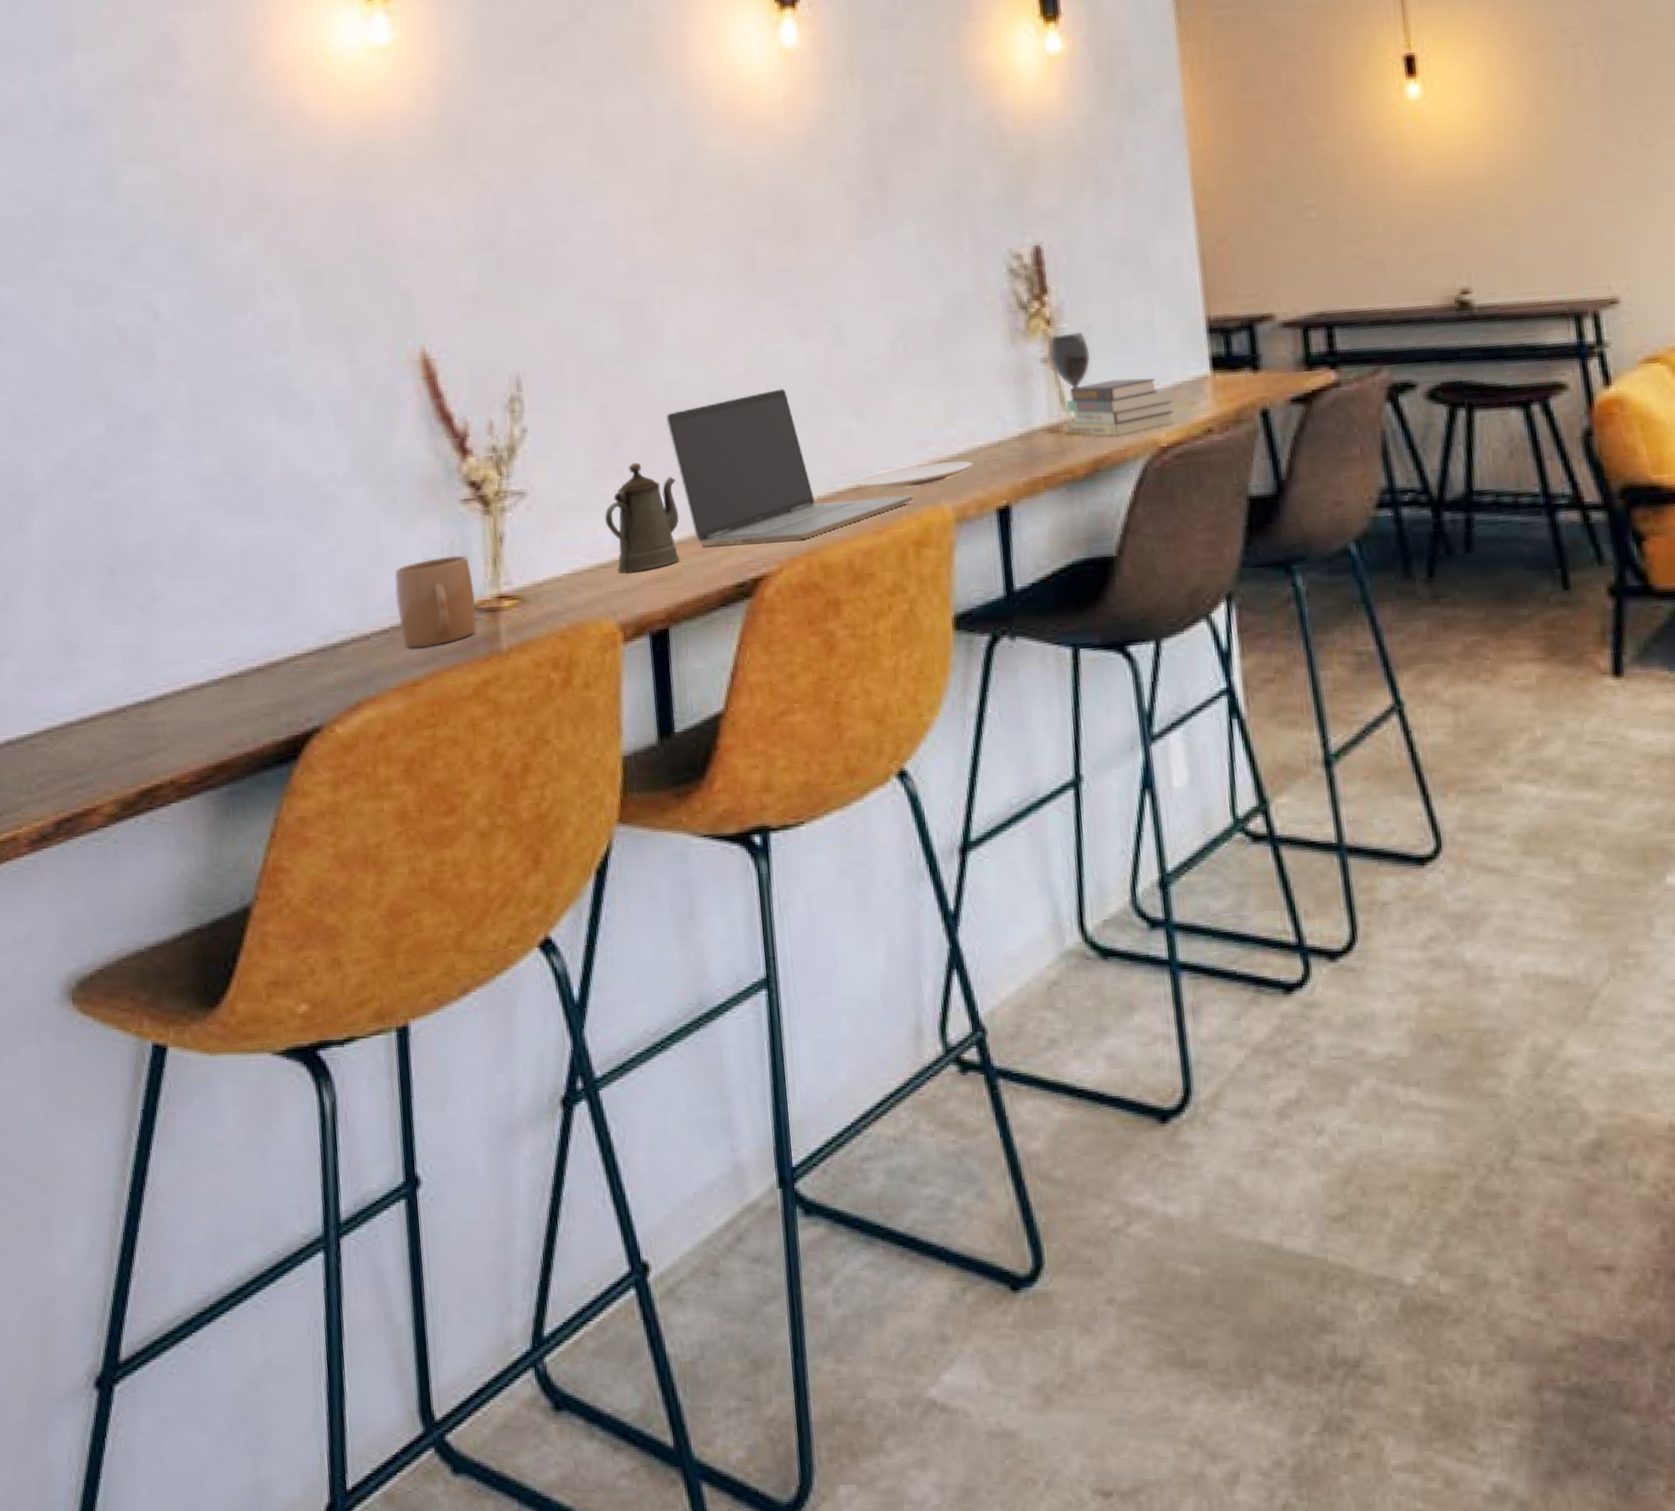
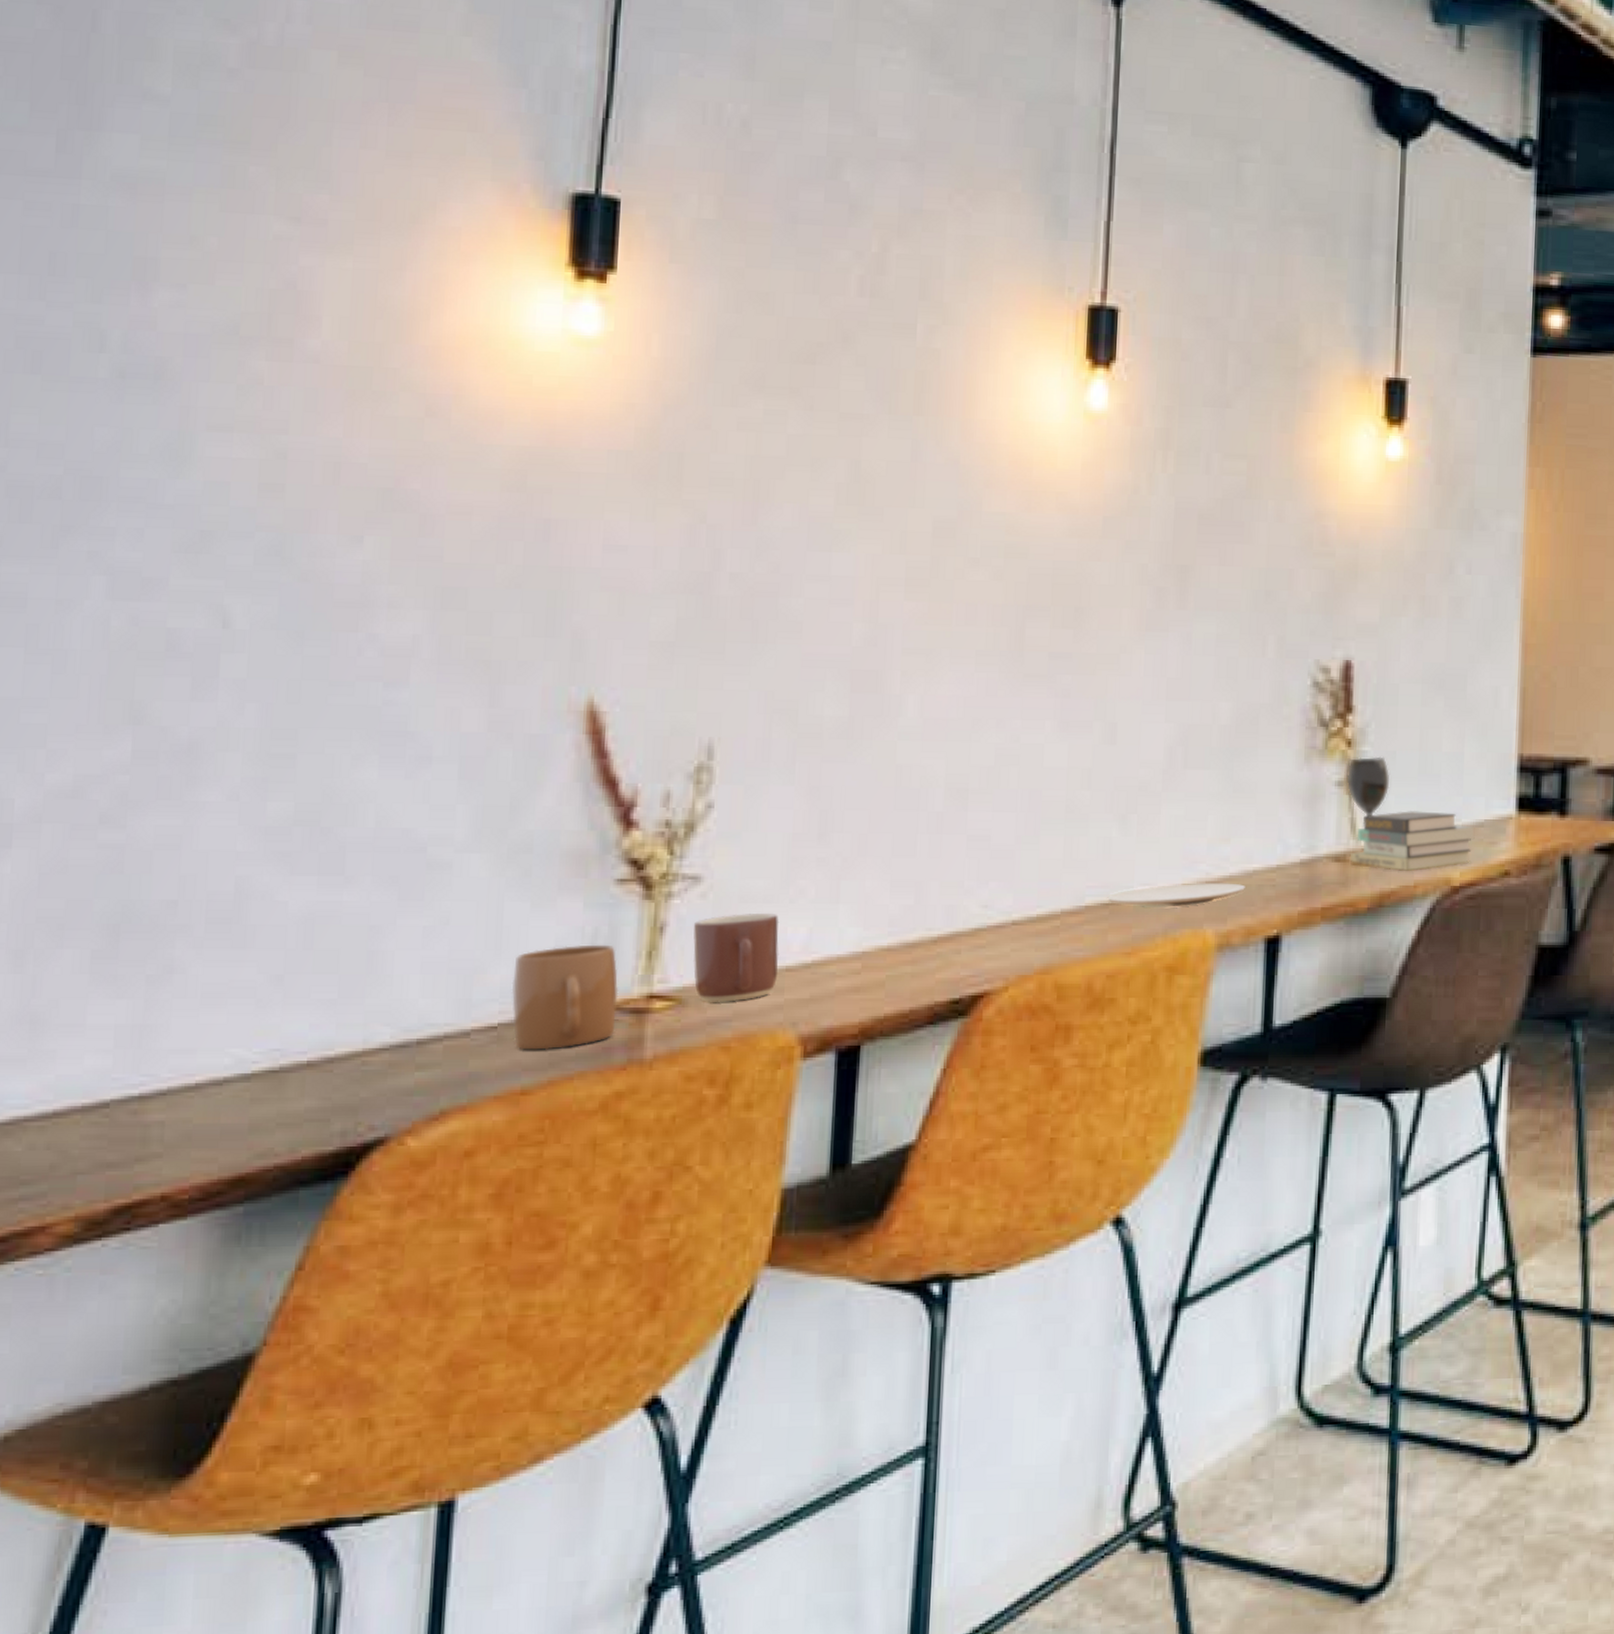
mug: none [524,518,595,600] -> present [693,913,780,1003]
coffee pot: present [604,462,680,573] -> none [798,854,893,979]
laptop: present [666,389,914,547] -> none [891,786,1173,956]

